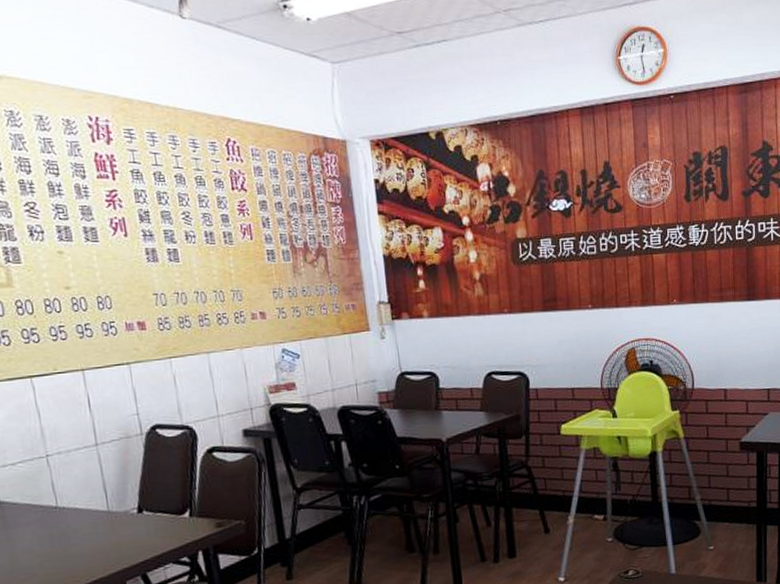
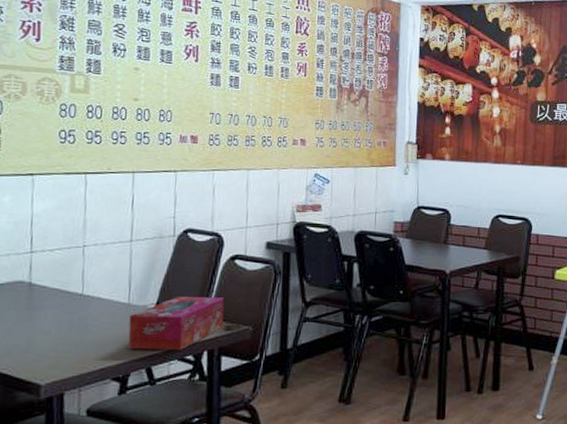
tissue box: none [112,493,214,558] -> present [128,296,225,350]

